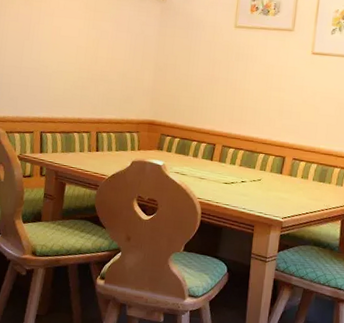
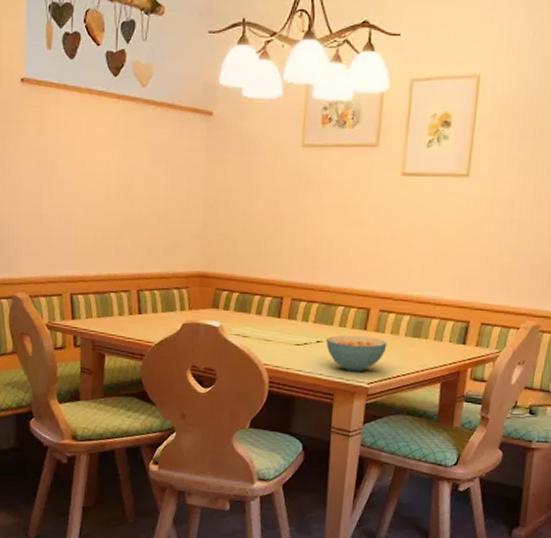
cereal bowl: none [249,177,299,208] -> present [326,335,387,372]

